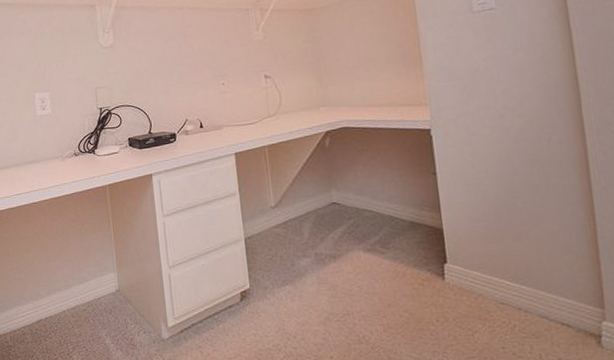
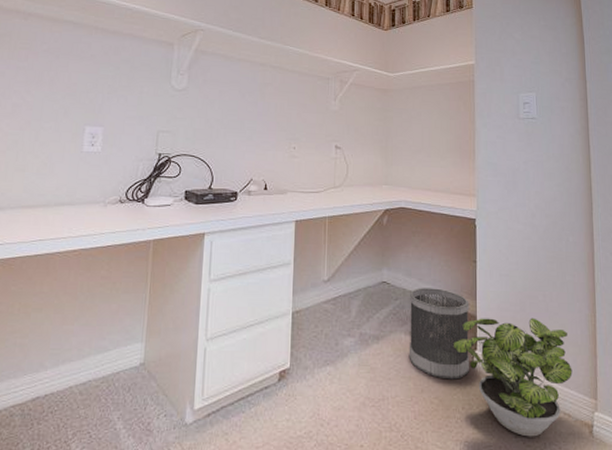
wastebasket: none [364,204,441,293] -> present [409,288,470,380]
potted plant: none [418,226,569,348] -> present [453,317,573,437]

